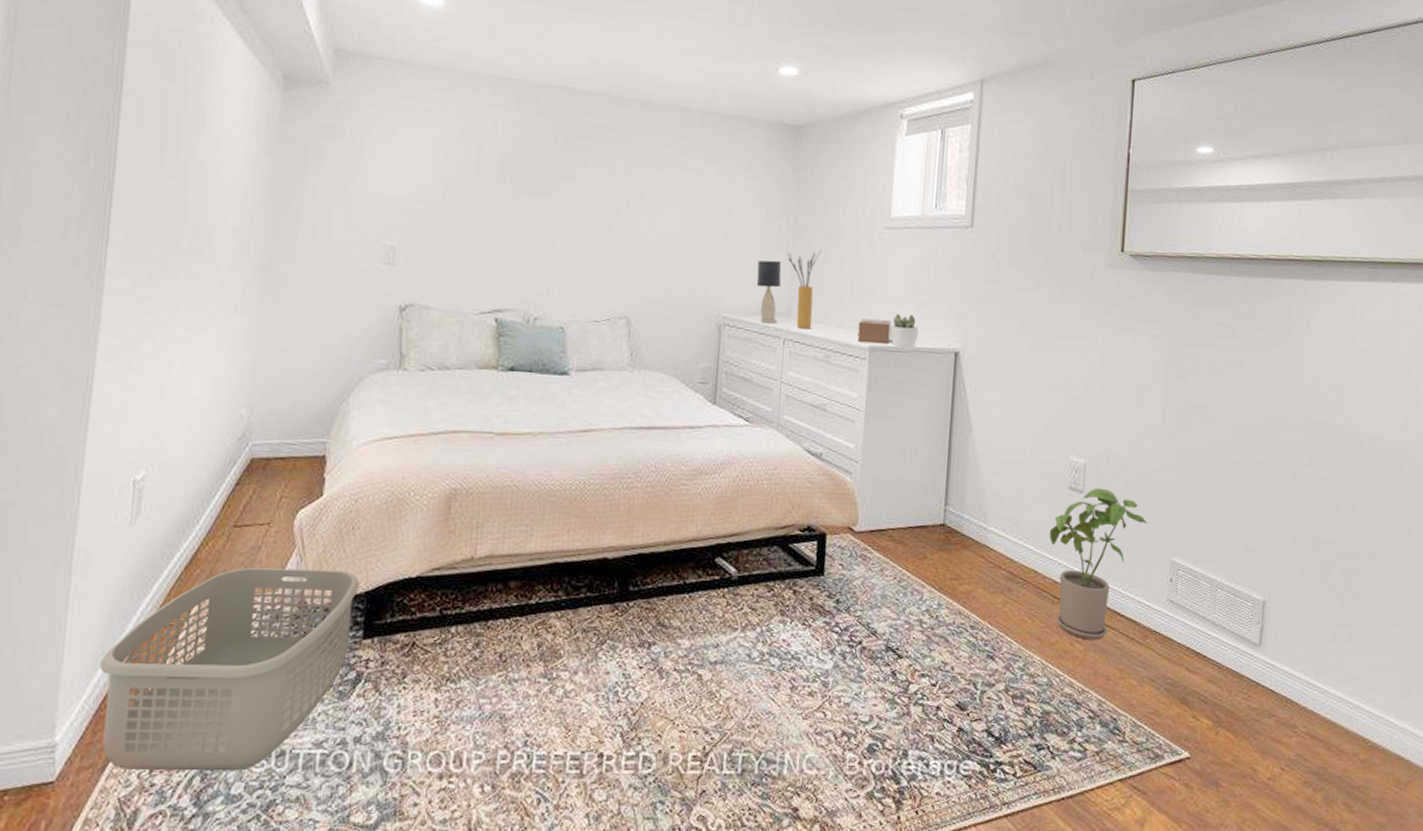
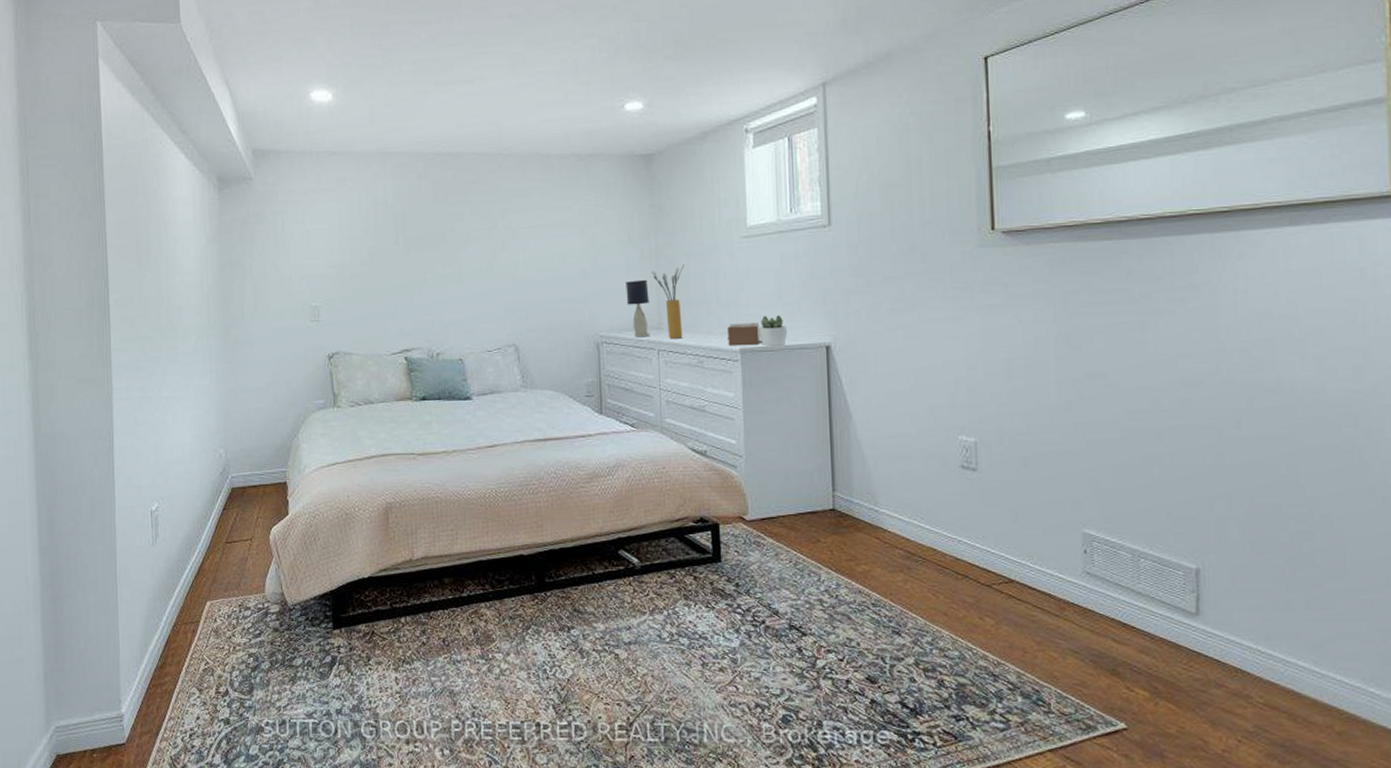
clothes hamper: present [99,567,360,771] -> none [145,574,326,736]
house plant: present [1049,488,1147,640] -> none [945,465,1051,614]

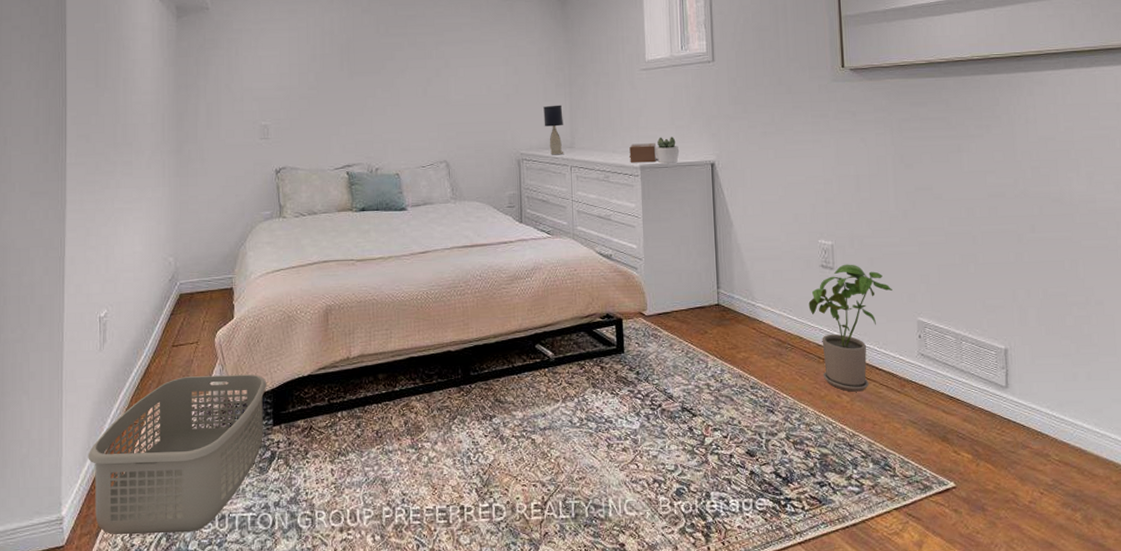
clothes hamper: none [145,574,326,736] -> present [88,374,267,535]
vase: present [652,264,684,339] -> none [566,92,593,157]
house plant: none [945,465,1051,614] -> present [808,264,892,392]

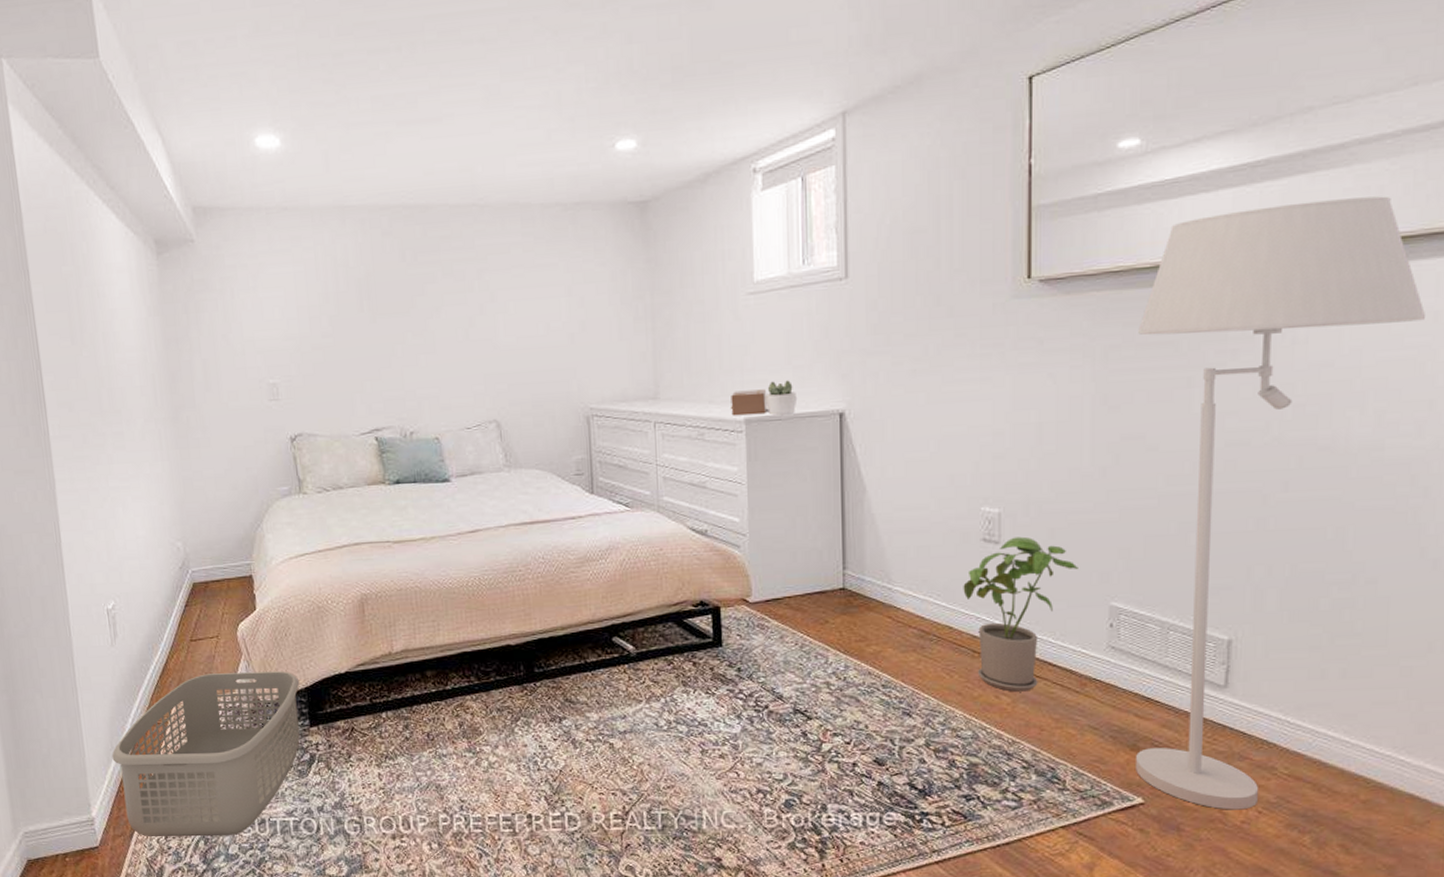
table lamp: present [543,105,564,155] -> none [618,344,646,409]
floor lamp: none [921,21,1111,492] -> present [1136,196,1425,810]

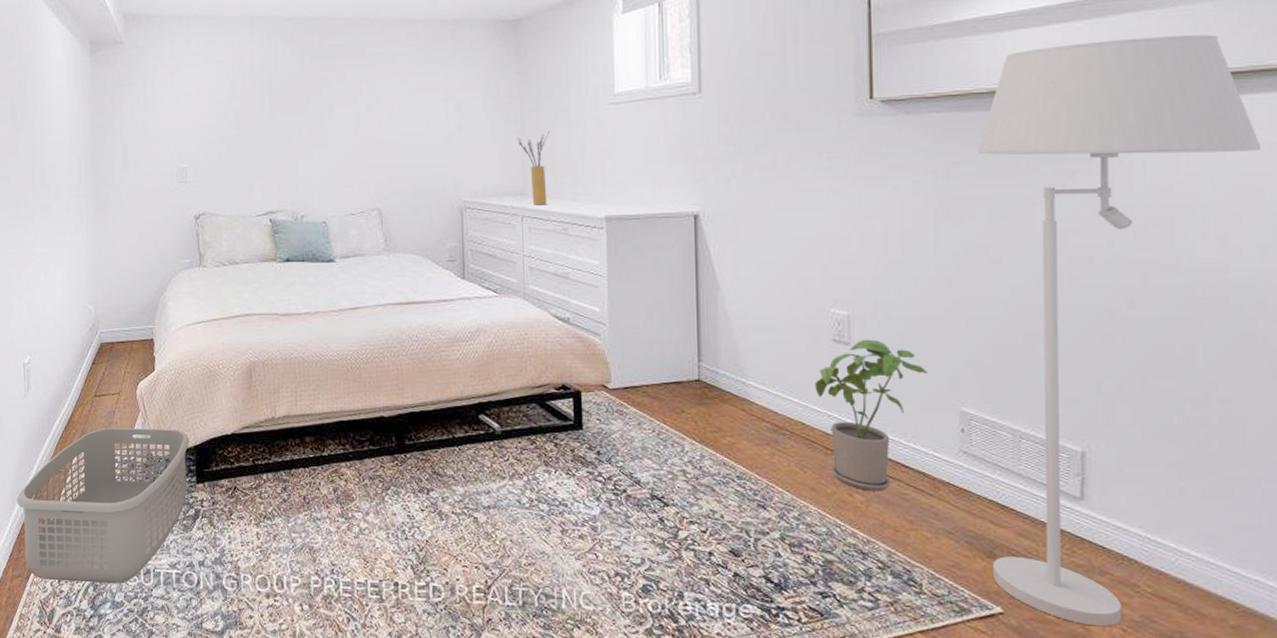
vase: none [647,326,683,410] -> present [517,131,550,205]
jewelry box: present [730,389,768,416] -> none [592,190,627,214]
succulent plant: present [766,380,798,415] -> none [625,183,655,214]

